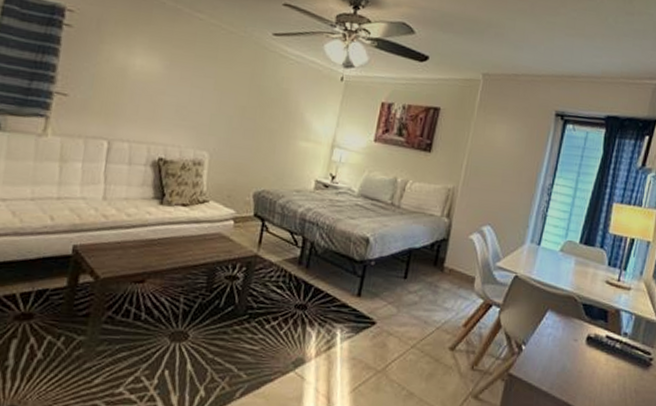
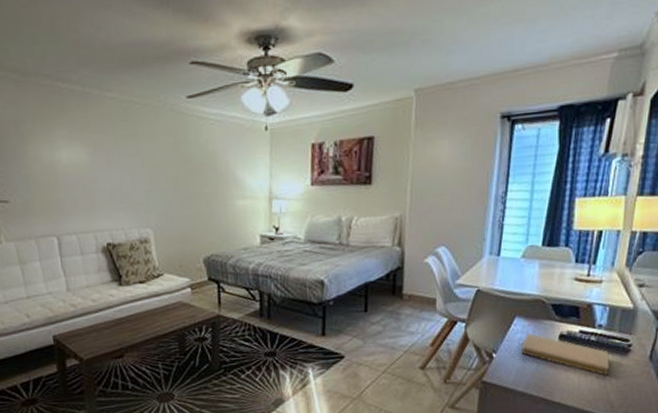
notebook: none [549,330,632,389] -> present [520,333,610,377]

